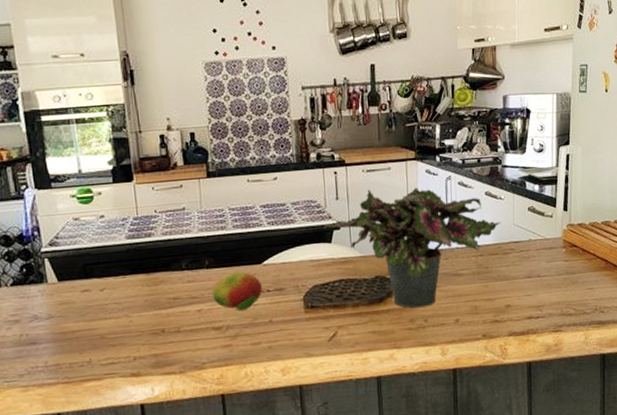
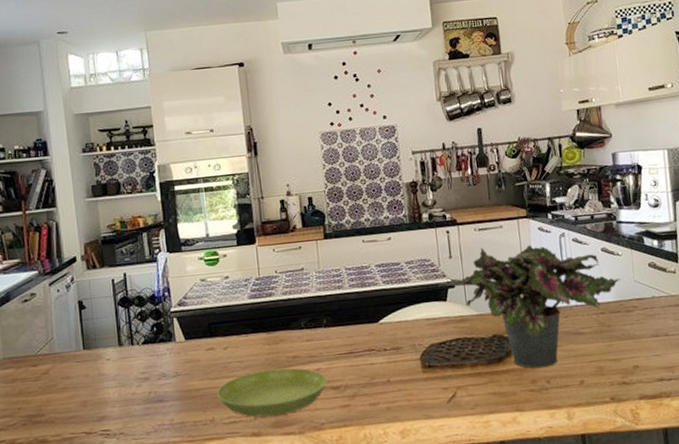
saucer: none [94,309,209,358] -> present [217,368,327,418]
fruit: present [211,271,263,311] -> none [329,330,380,370]

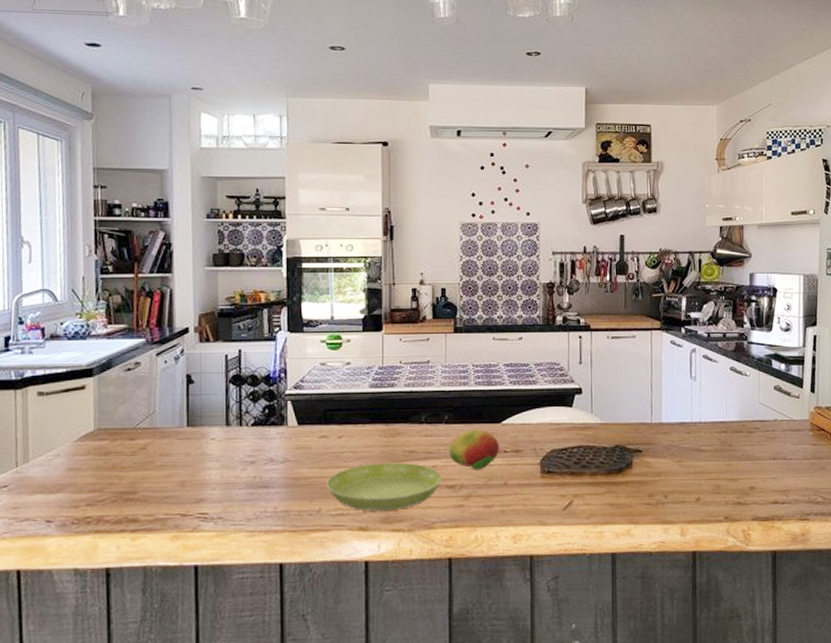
fruit: none [329,330,380,370] -> present [448,429,500,470]
potted plant: present [438,245,621,368] -> none [565,356,746,482]

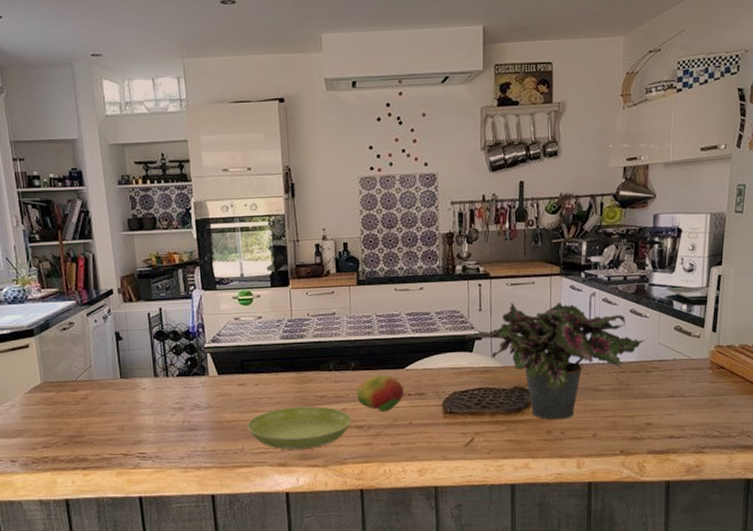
potted plant: none [565,356,746,482] -> present [465,302,646,420]

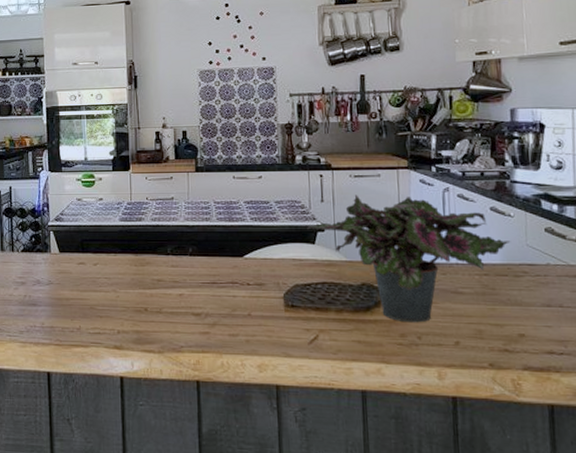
saucer: present [247,406,352,450] -> none [85,289,189,333]
fruit: present [356,375,405,412] -> none [193,262,243,301]

